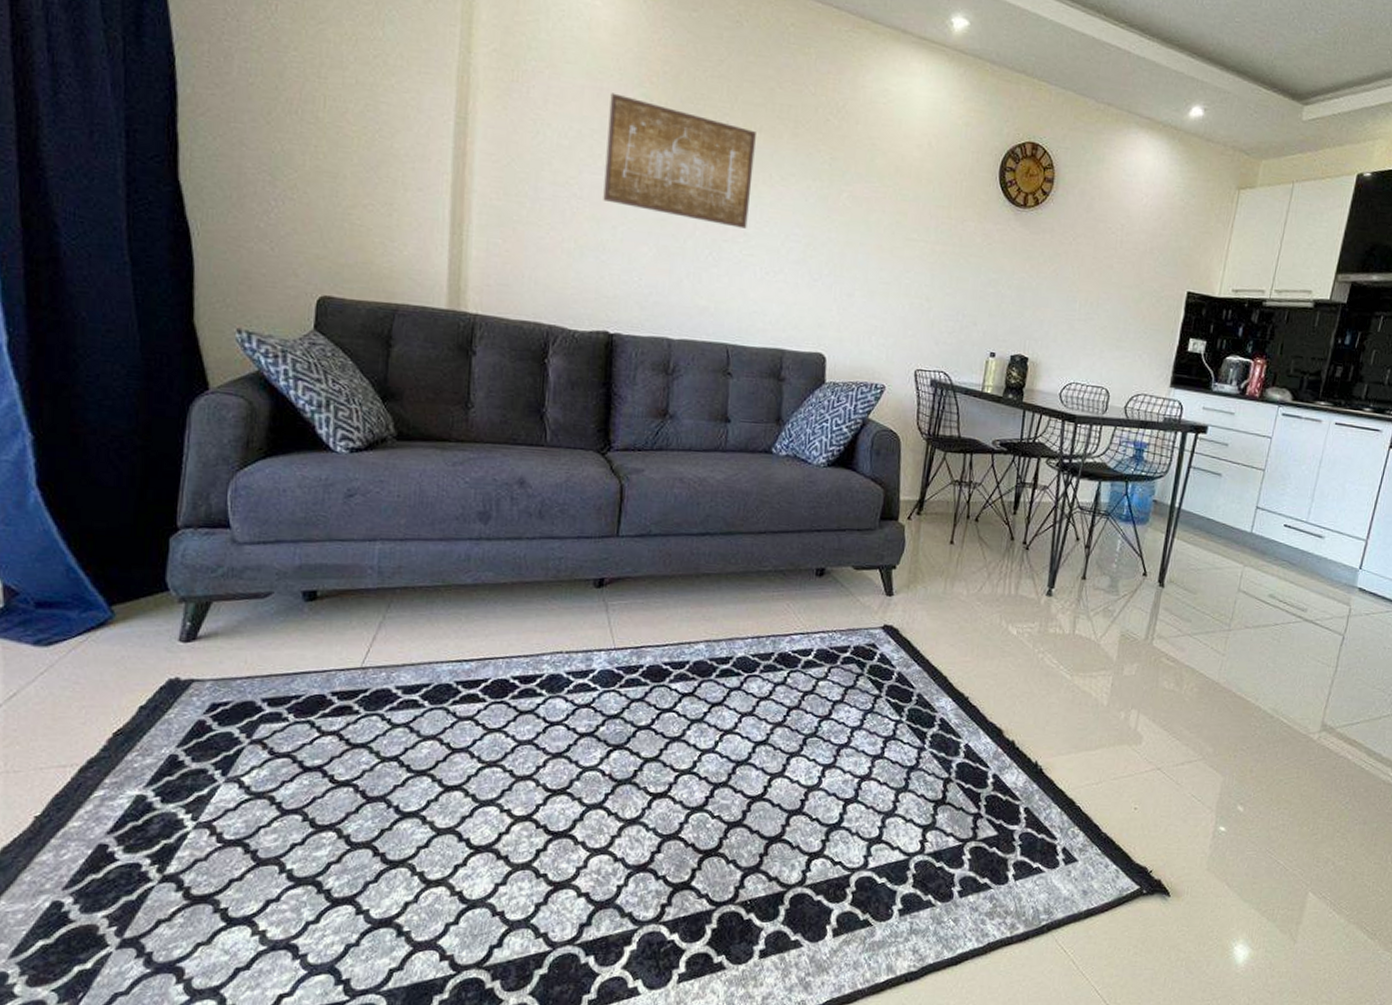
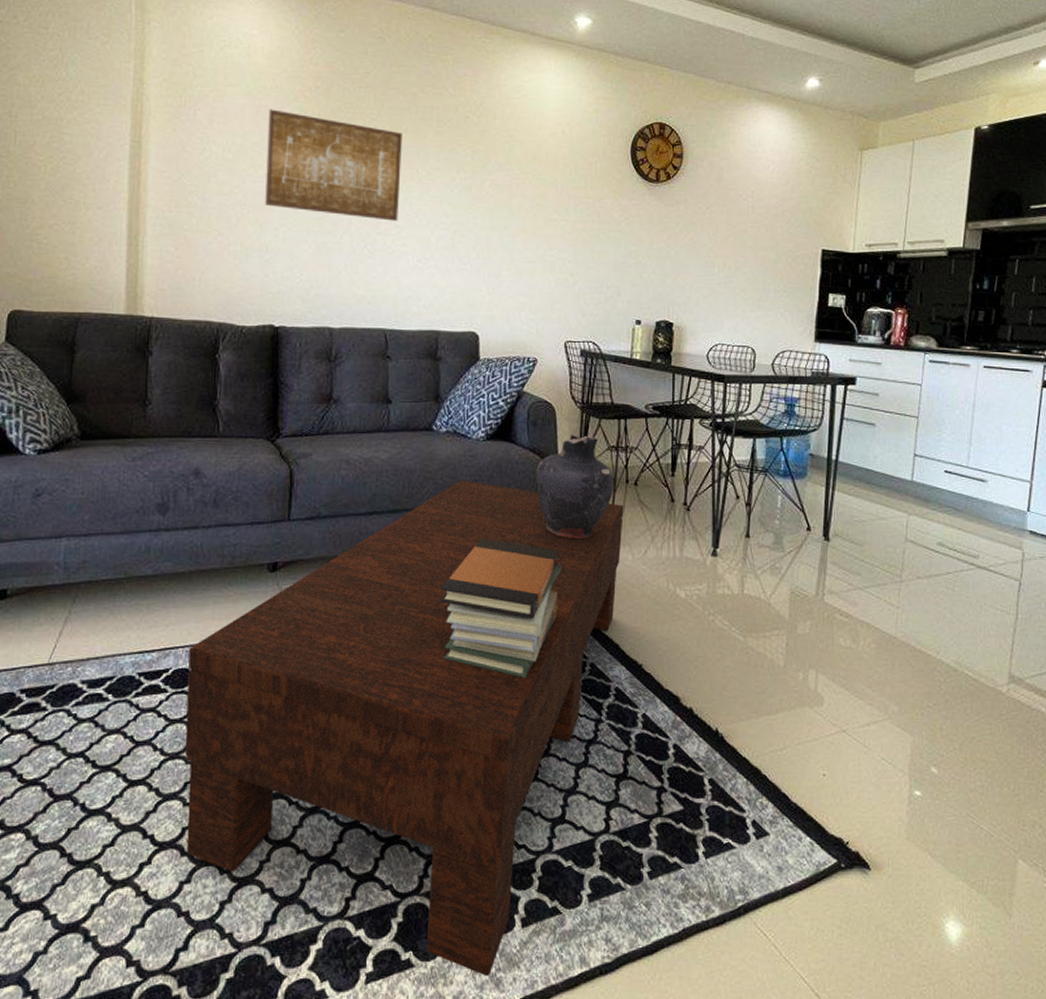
coffee table: none [502,505,963,980] -> present [185,480,624,977]
book stack: none [770,565,897,705] -> present [440,538,563,678]
vase: none [875,465,956,573] -> present [536,433,615,540]

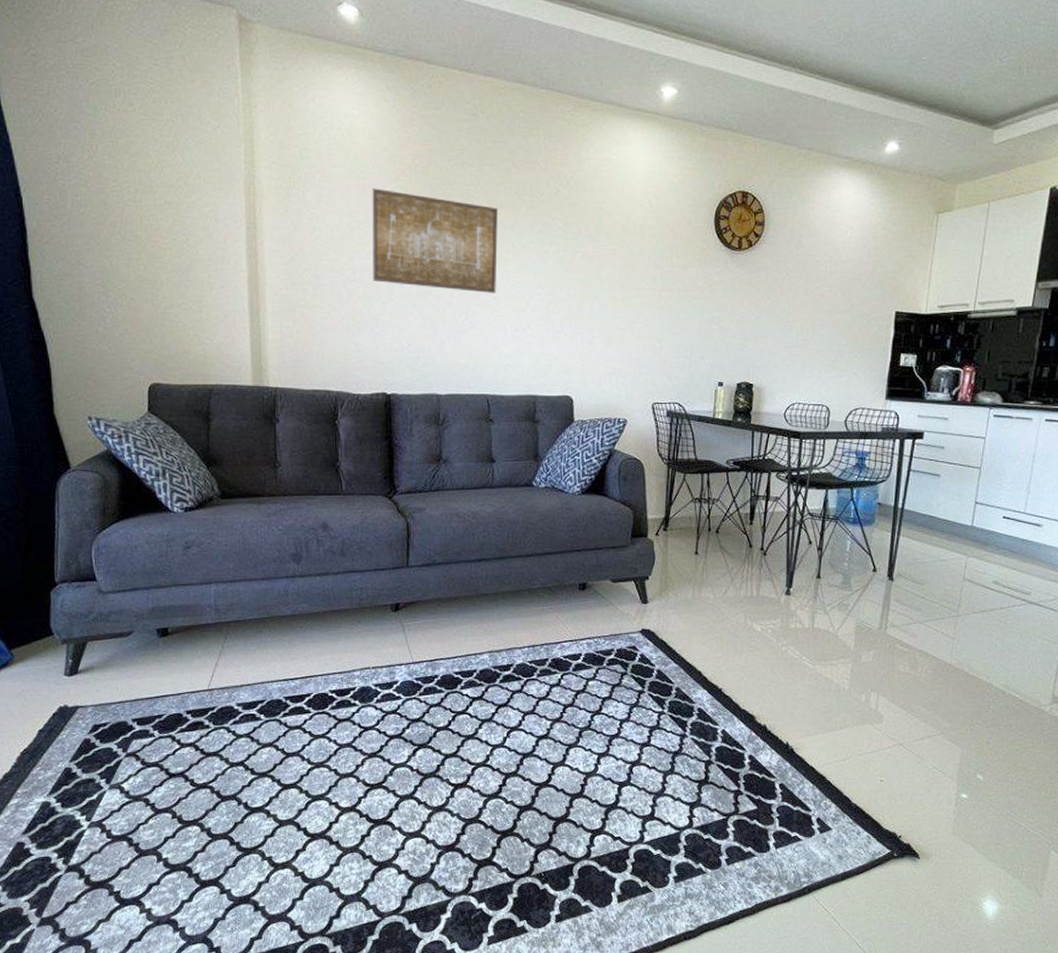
coffee table: present [185,480,624,977] -> none [327,530,706,940]
book stack: present [440,538,563,678] -> none [542,581,652,700]
vase: present [536,433,615,540] -> none [627,487,698,581]

